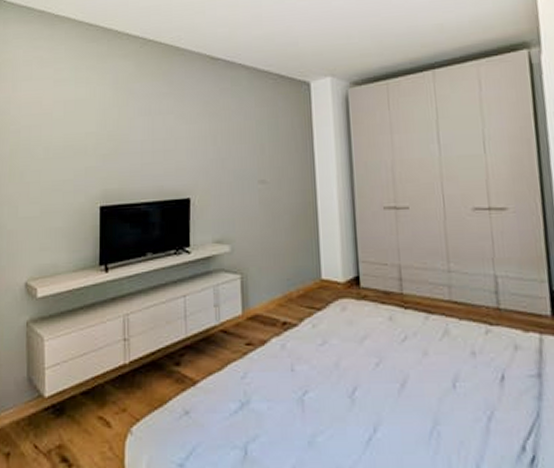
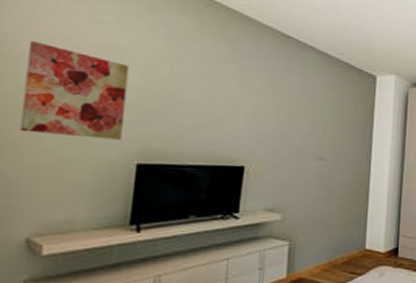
wall art: none [14,107,86,188] -> present [19,41,129,140]

